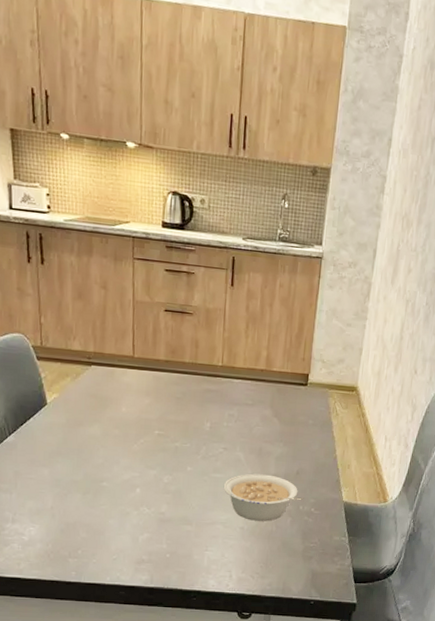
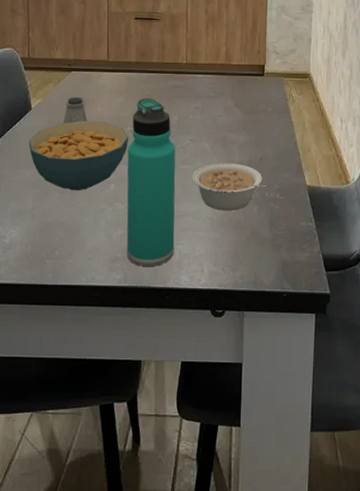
cereal bowl: none [45,420,157,493] -> present [29,120,129,190]
saltshaker: none [84,393,111,423] -> present [63,96,88,125]
thermos bottle: none [153,400,208,570] -> present [126,98,176,266]

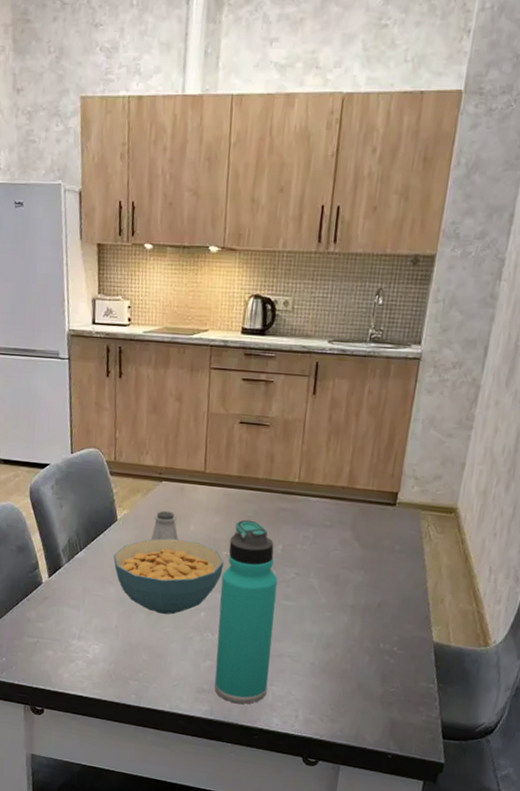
legume: present [192,163,270,210] -> none [293,603,387,659]

